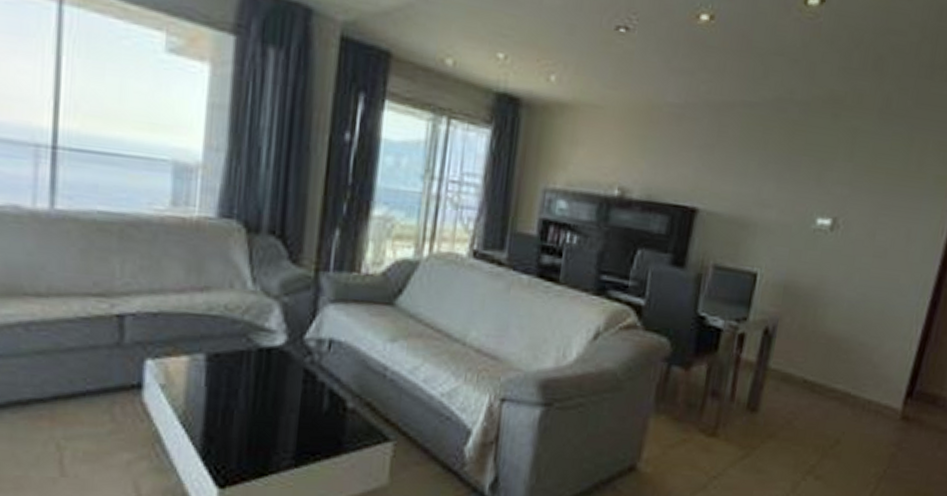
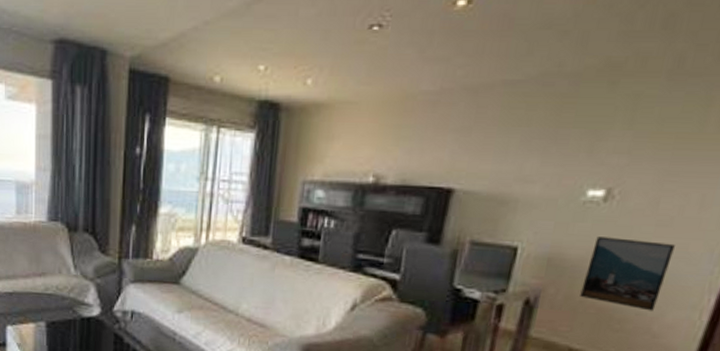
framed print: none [812,265,889,342] -> present [580,236,675,311]

